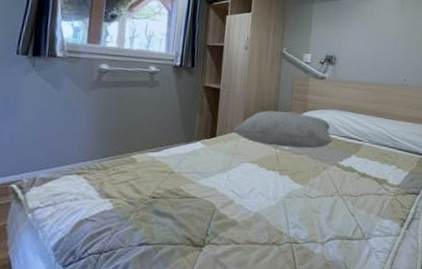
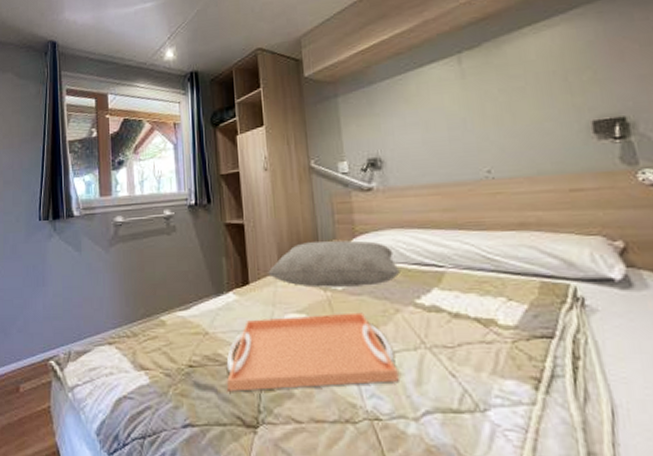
serving tray: none [183,164,317,219] -> present [226,312,399,392]

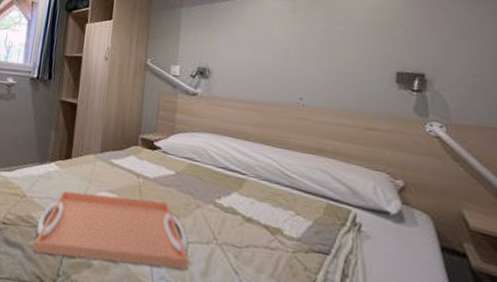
cushion: present [268,240,400,288] -> none [90,130,208,181]

